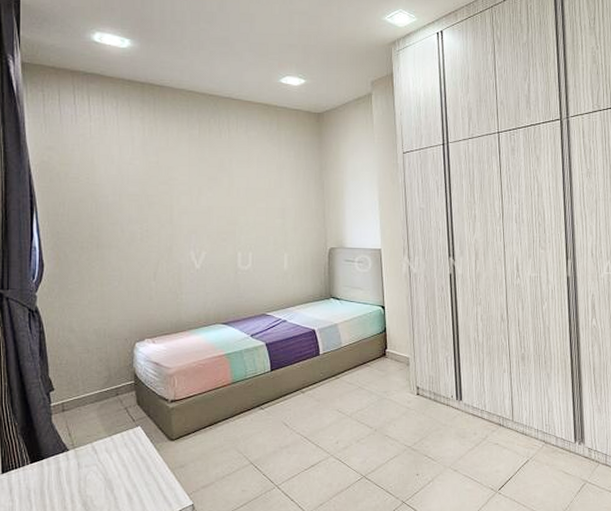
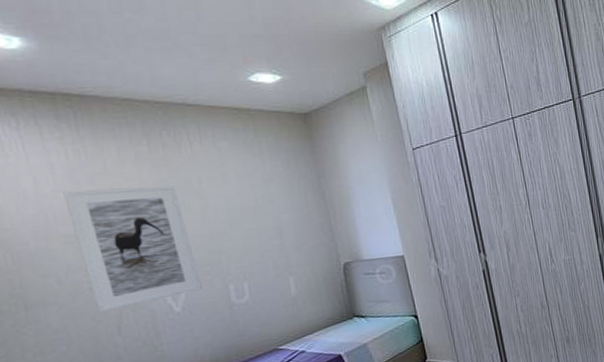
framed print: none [136,159,218,260] -> present [63,185,202,313]

